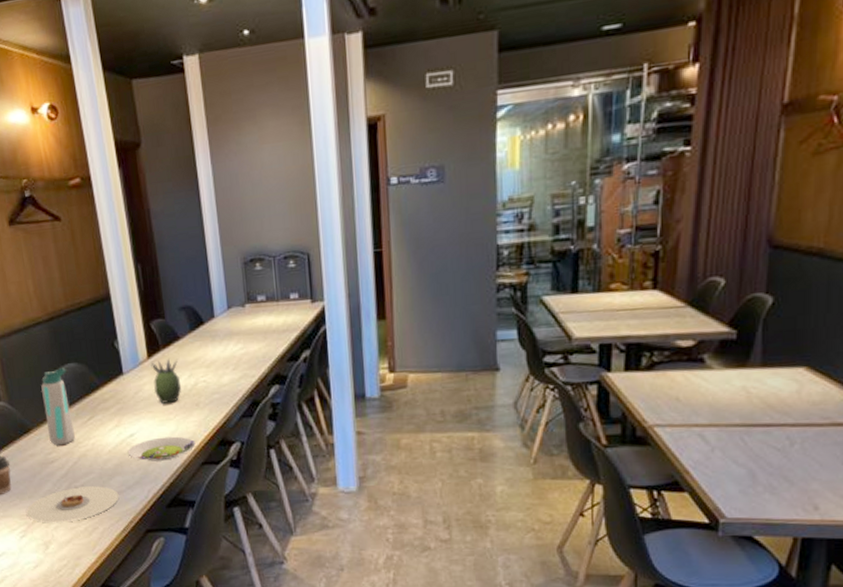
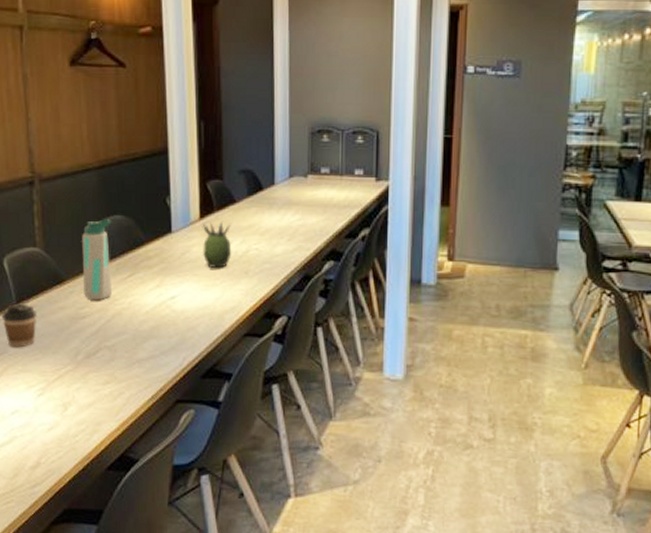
plate: present [25,486,119,523] -> none [47,347,151,384]
salad plate: present [127,436,196,461] -> none [166,303,240,328]

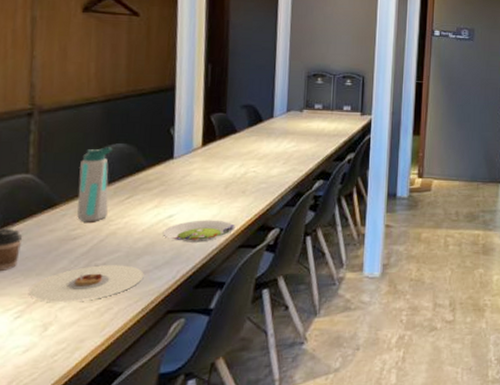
plate: none [47,347,151,384] -> present [28,265,144,303]
salad plate: none [166,303,240,328] -> present [162,220,236,243]
succulent plant: present [202,221,232,269] -> none [203,148,231,190]

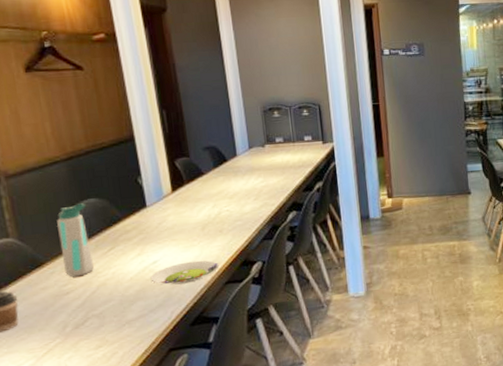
plate: present [28,265,144,303] -> none [34,312,141,354]

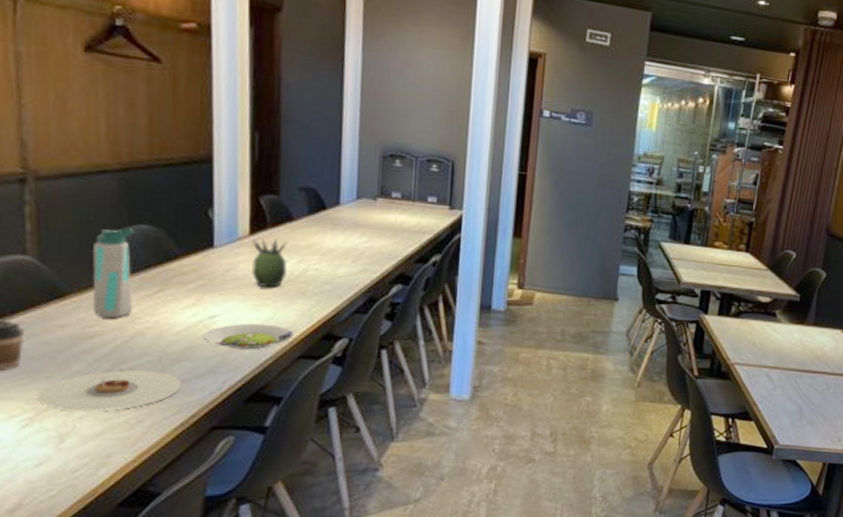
plate: none [34,312,141,354] -> present [37,370,182,412]
succulent plant: none [175,191,206,233] -> present [252,238,287,288]

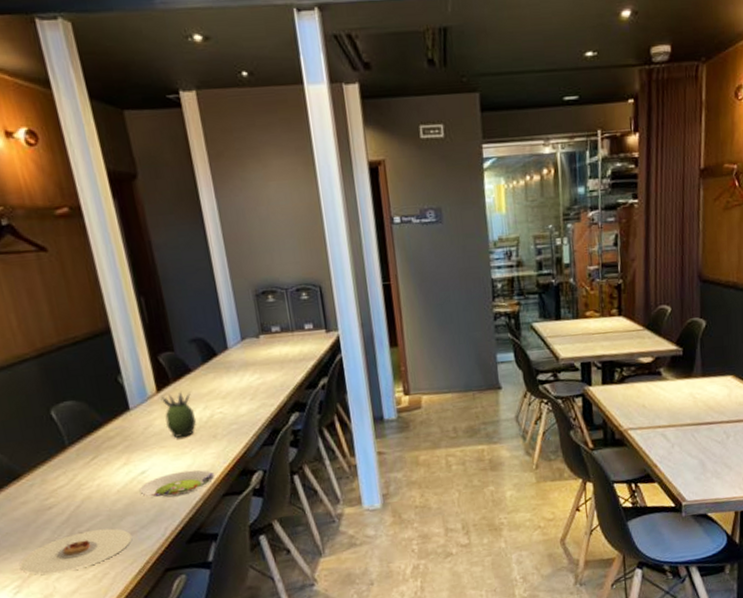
water bottle: present [92,228,135,319] -> none [32,406,78,490]

